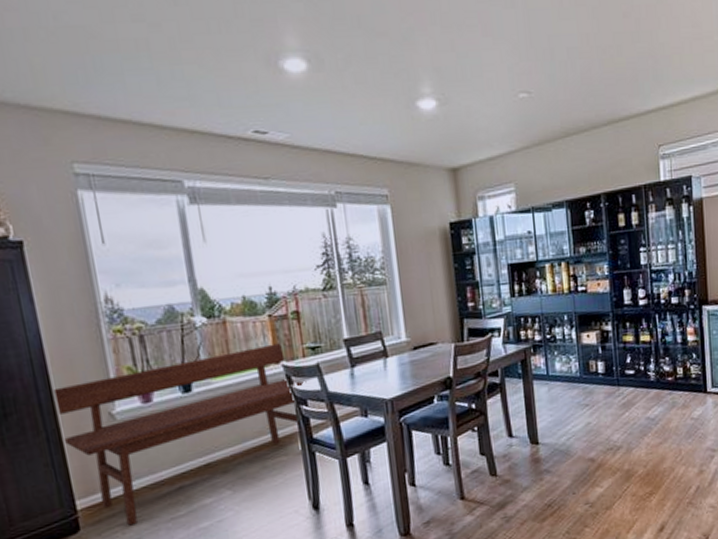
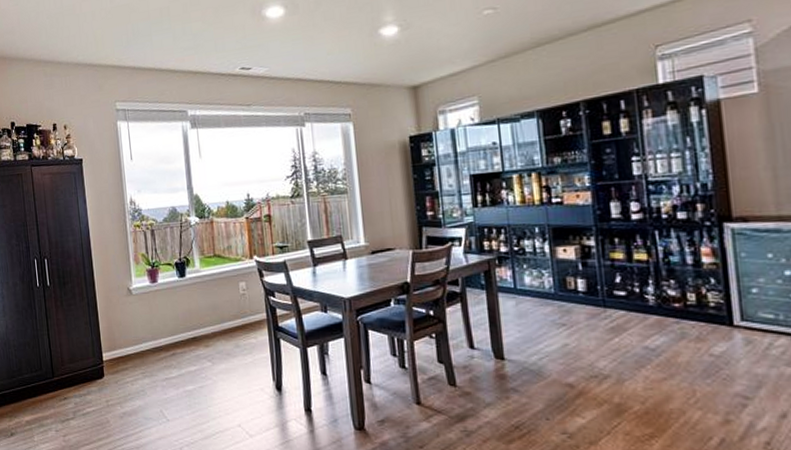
bench: present [53,343,307,526] -> none [94,241,275,379]

